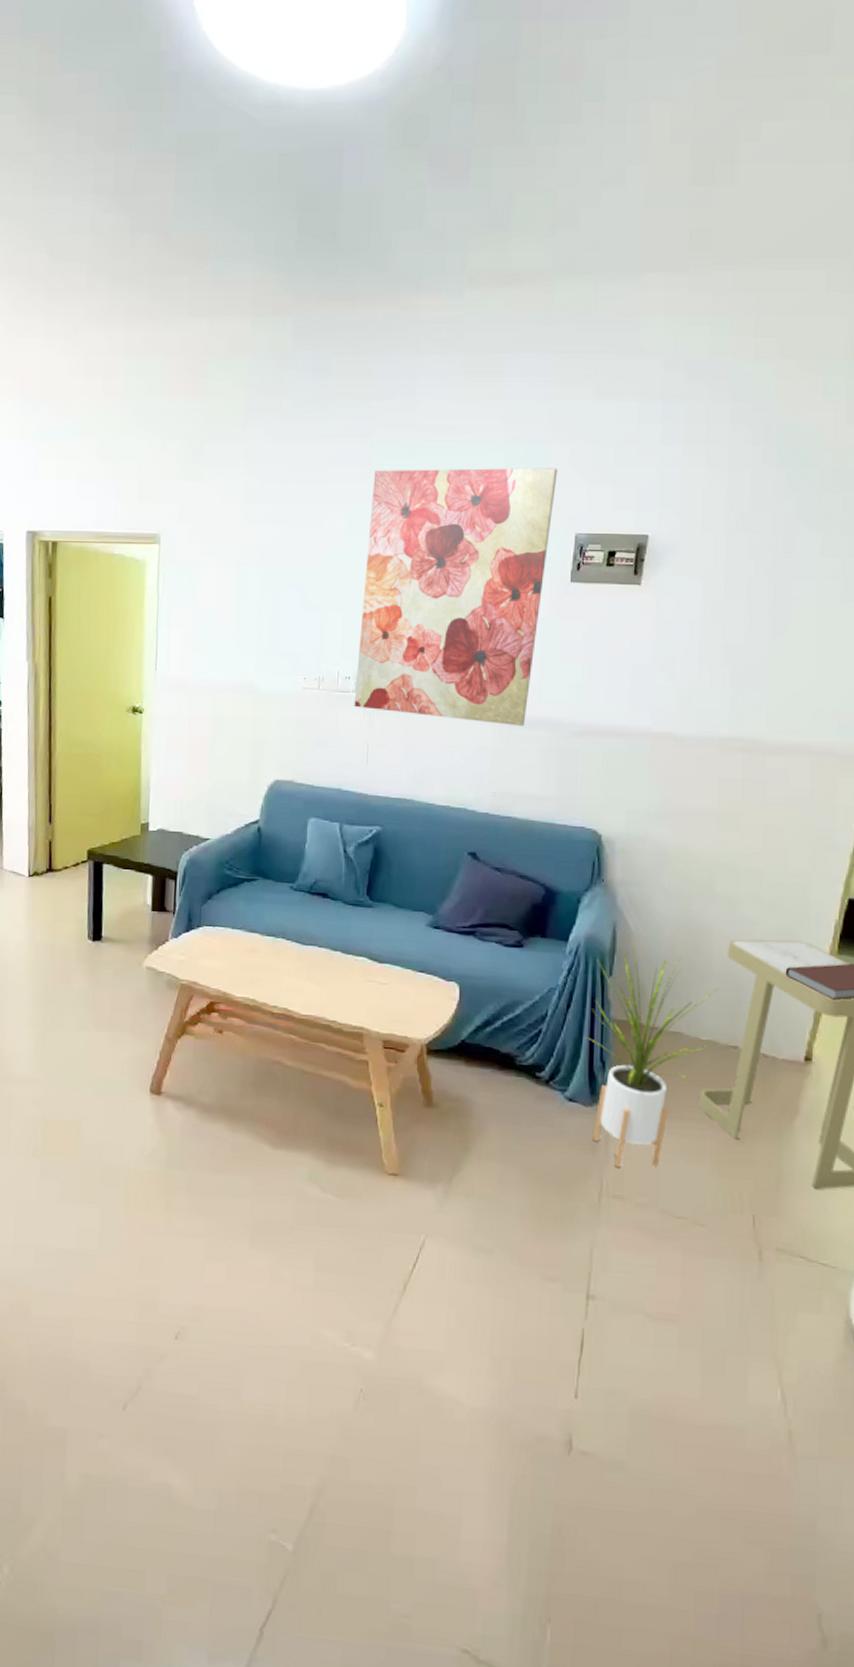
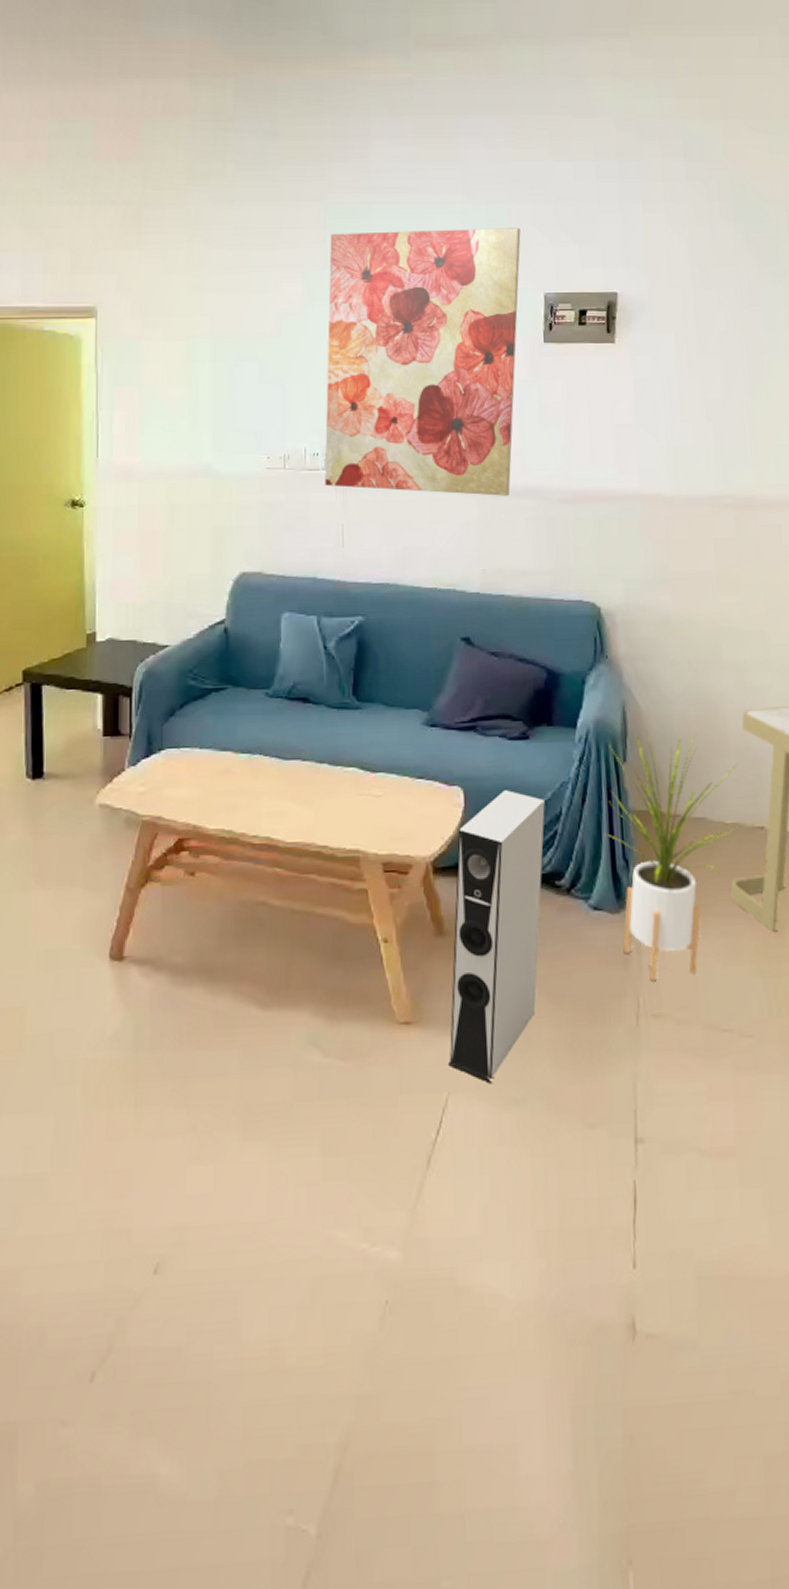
speaker: none [427,990,533,1234] -> present [447,790,545,1084]

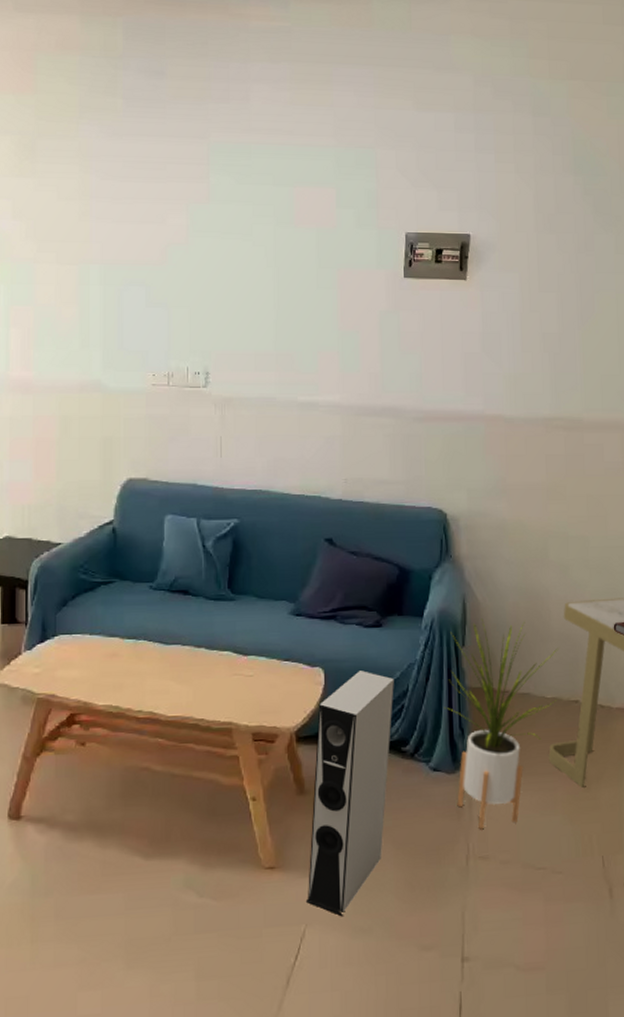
wall art: present [324,227,521,496] -> none [205,170,386,414]

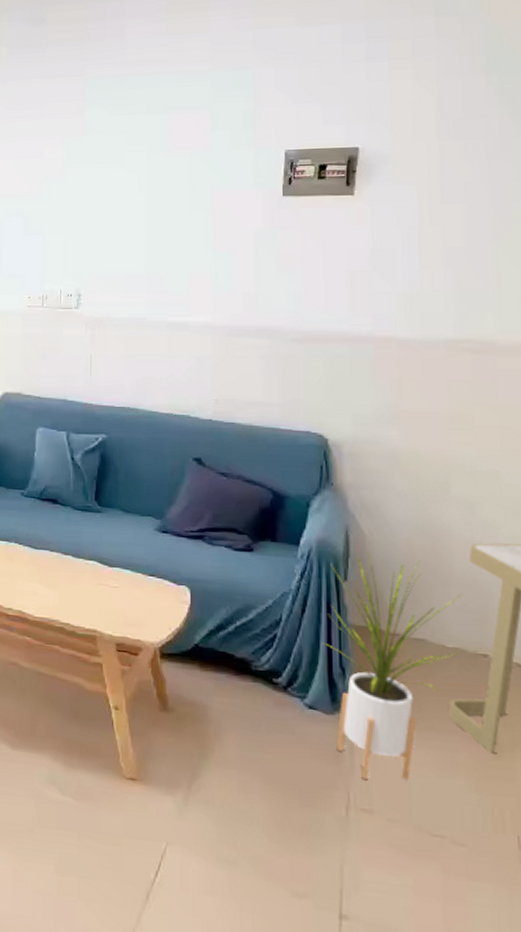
speaker: present [305,670,394,917] -> none [167,594,266,843]

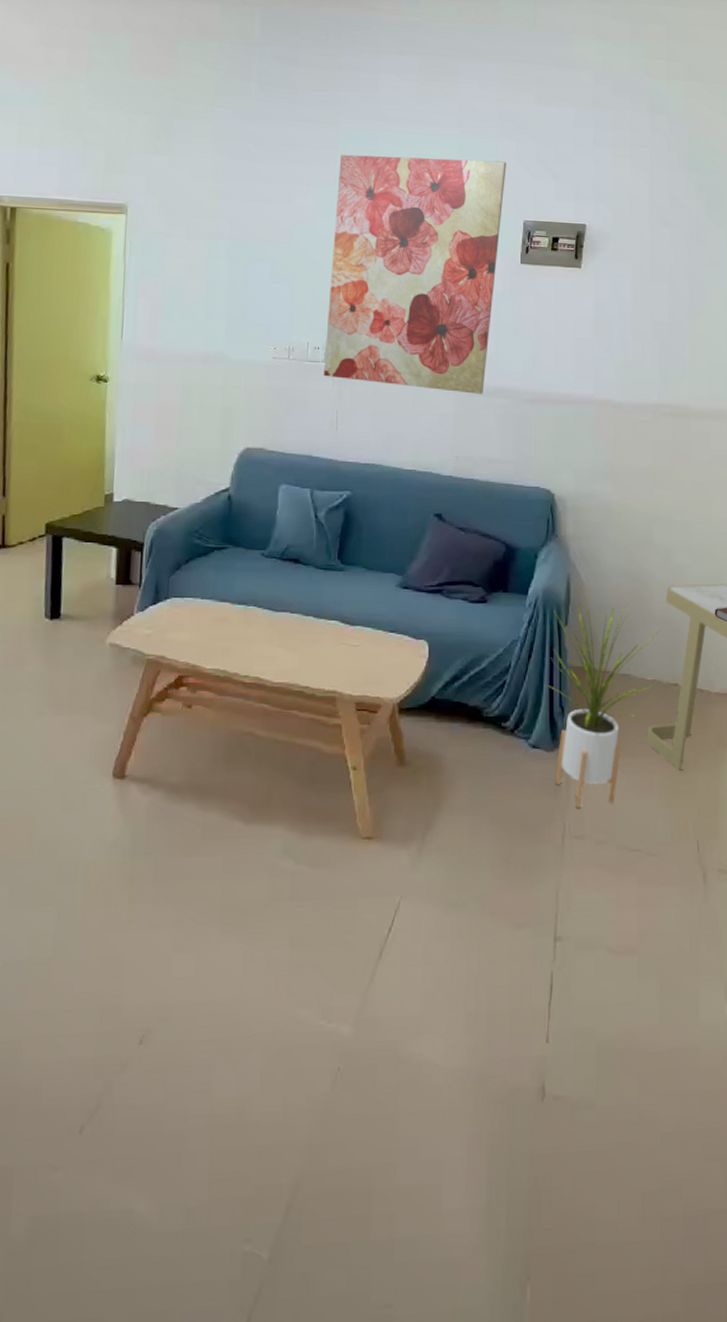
wall art: none [76,91,264,335] -> present [323,154,507,394]

